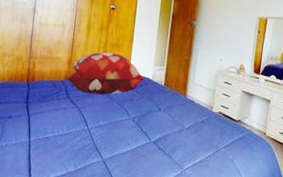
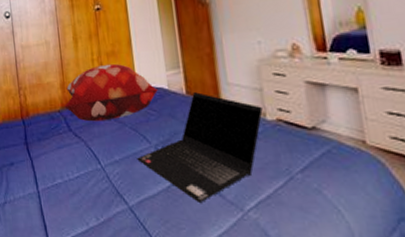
laptop computer: none [117,85,212,161] -> present [137,92,263,202]

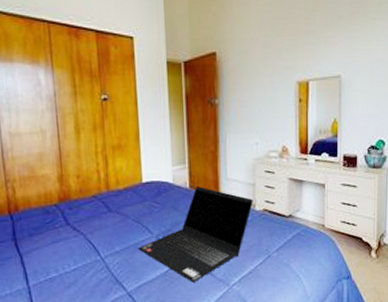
decorative pillow: present [64,63,159,122] -> none [62,157,164,215]

